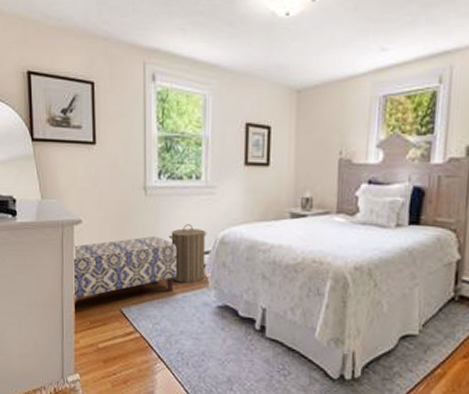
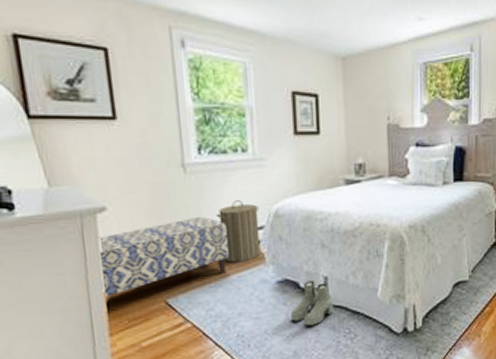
boots: none [228,310,269,356] -> present [291,280,333,326]

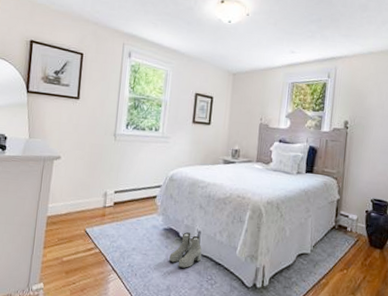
bench: present [99,216,229,297] -> none [47,172,136,220]
laundry hamper: present [216,200,261,263] -> none [130,164,160,210]

